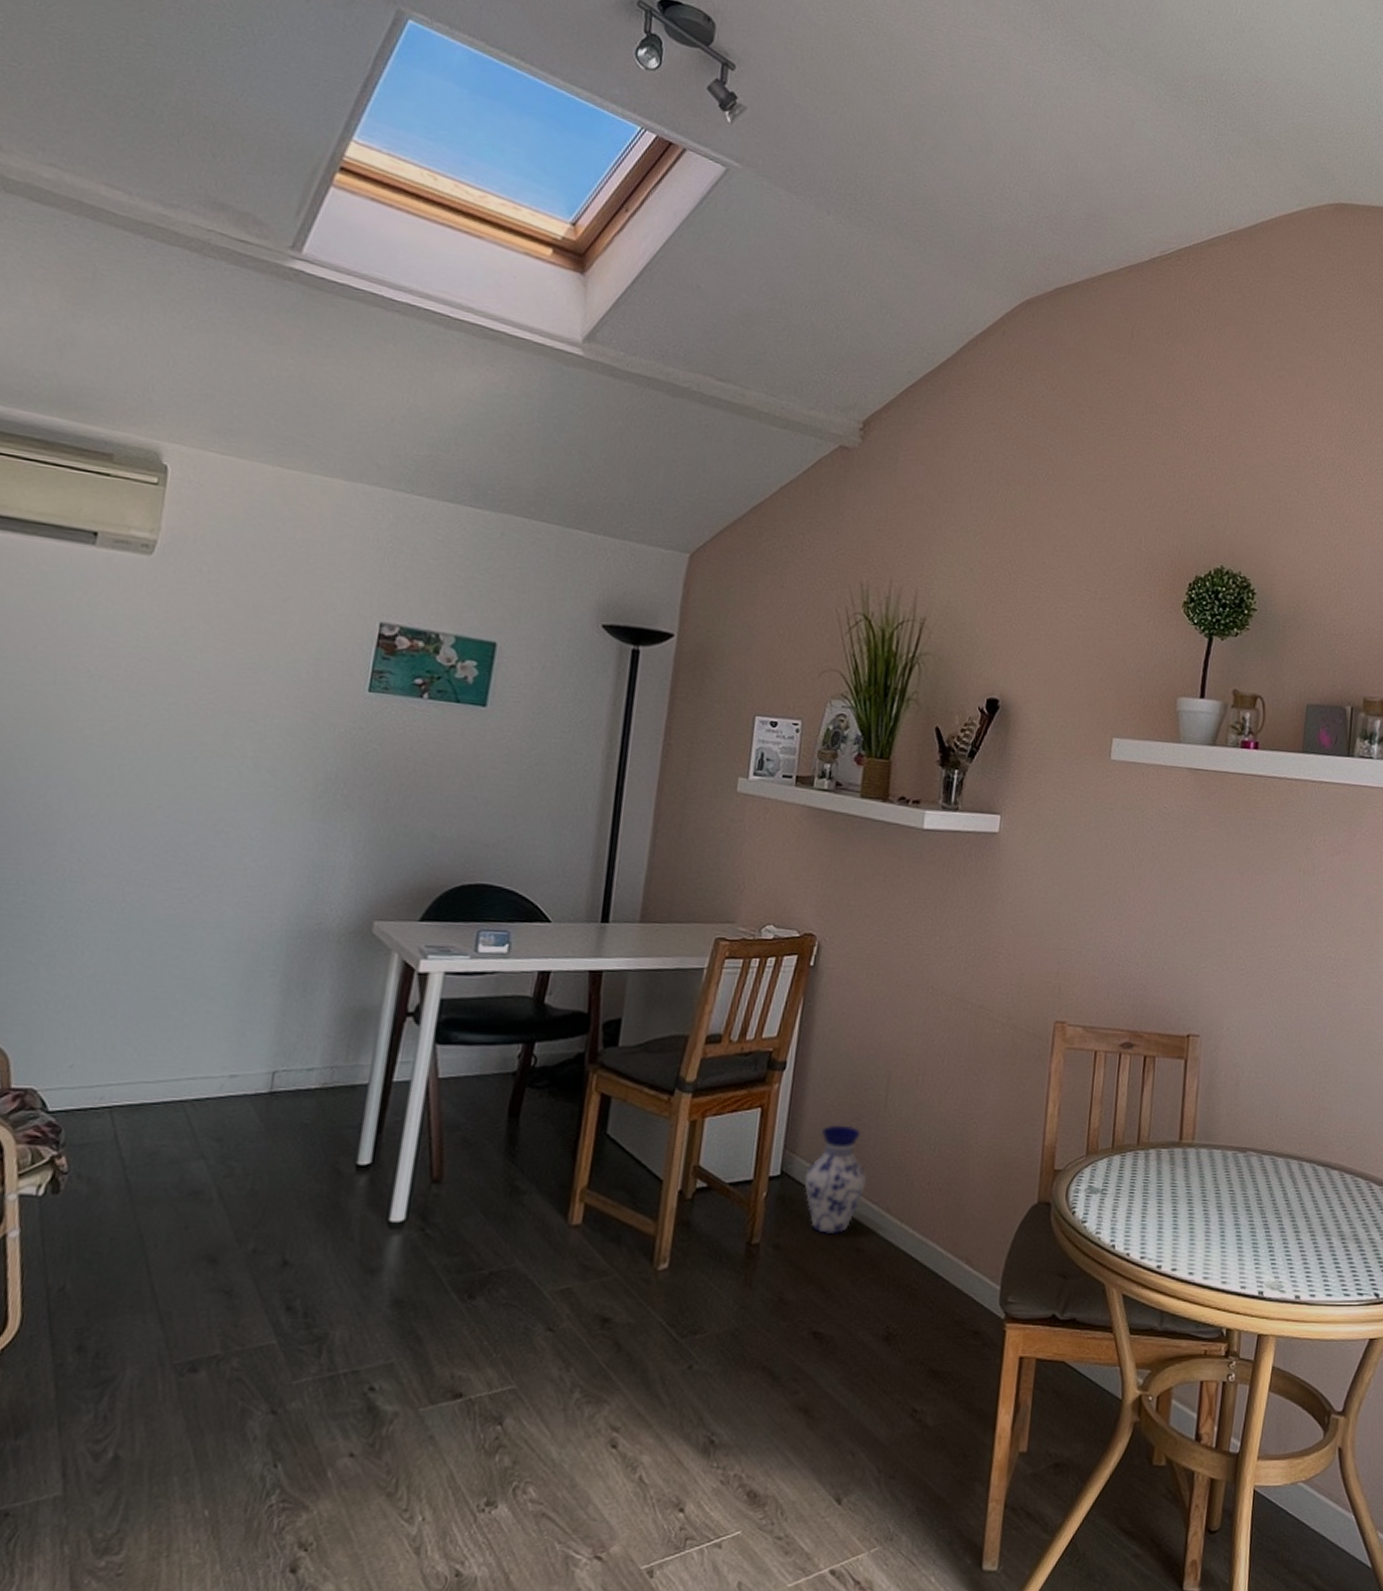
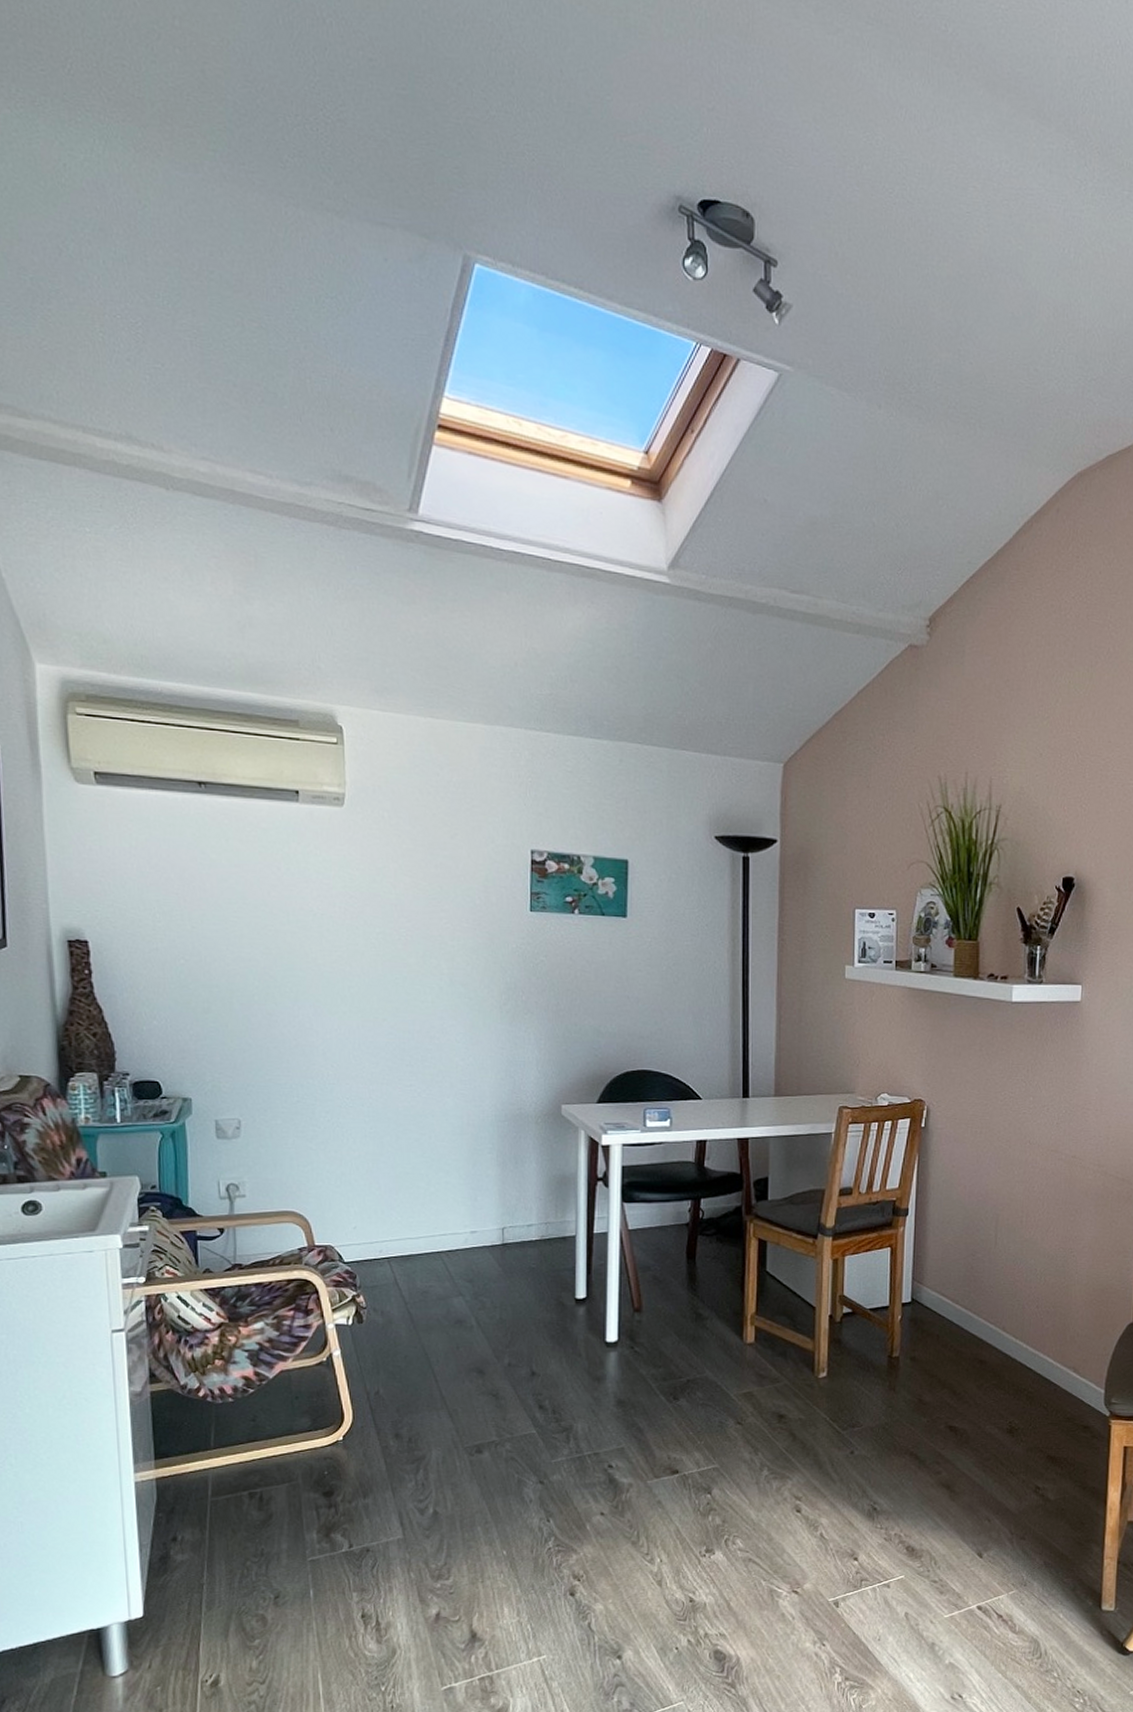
vase: present [804,1124,867,1235] -> none [932,1260,984,1350]

